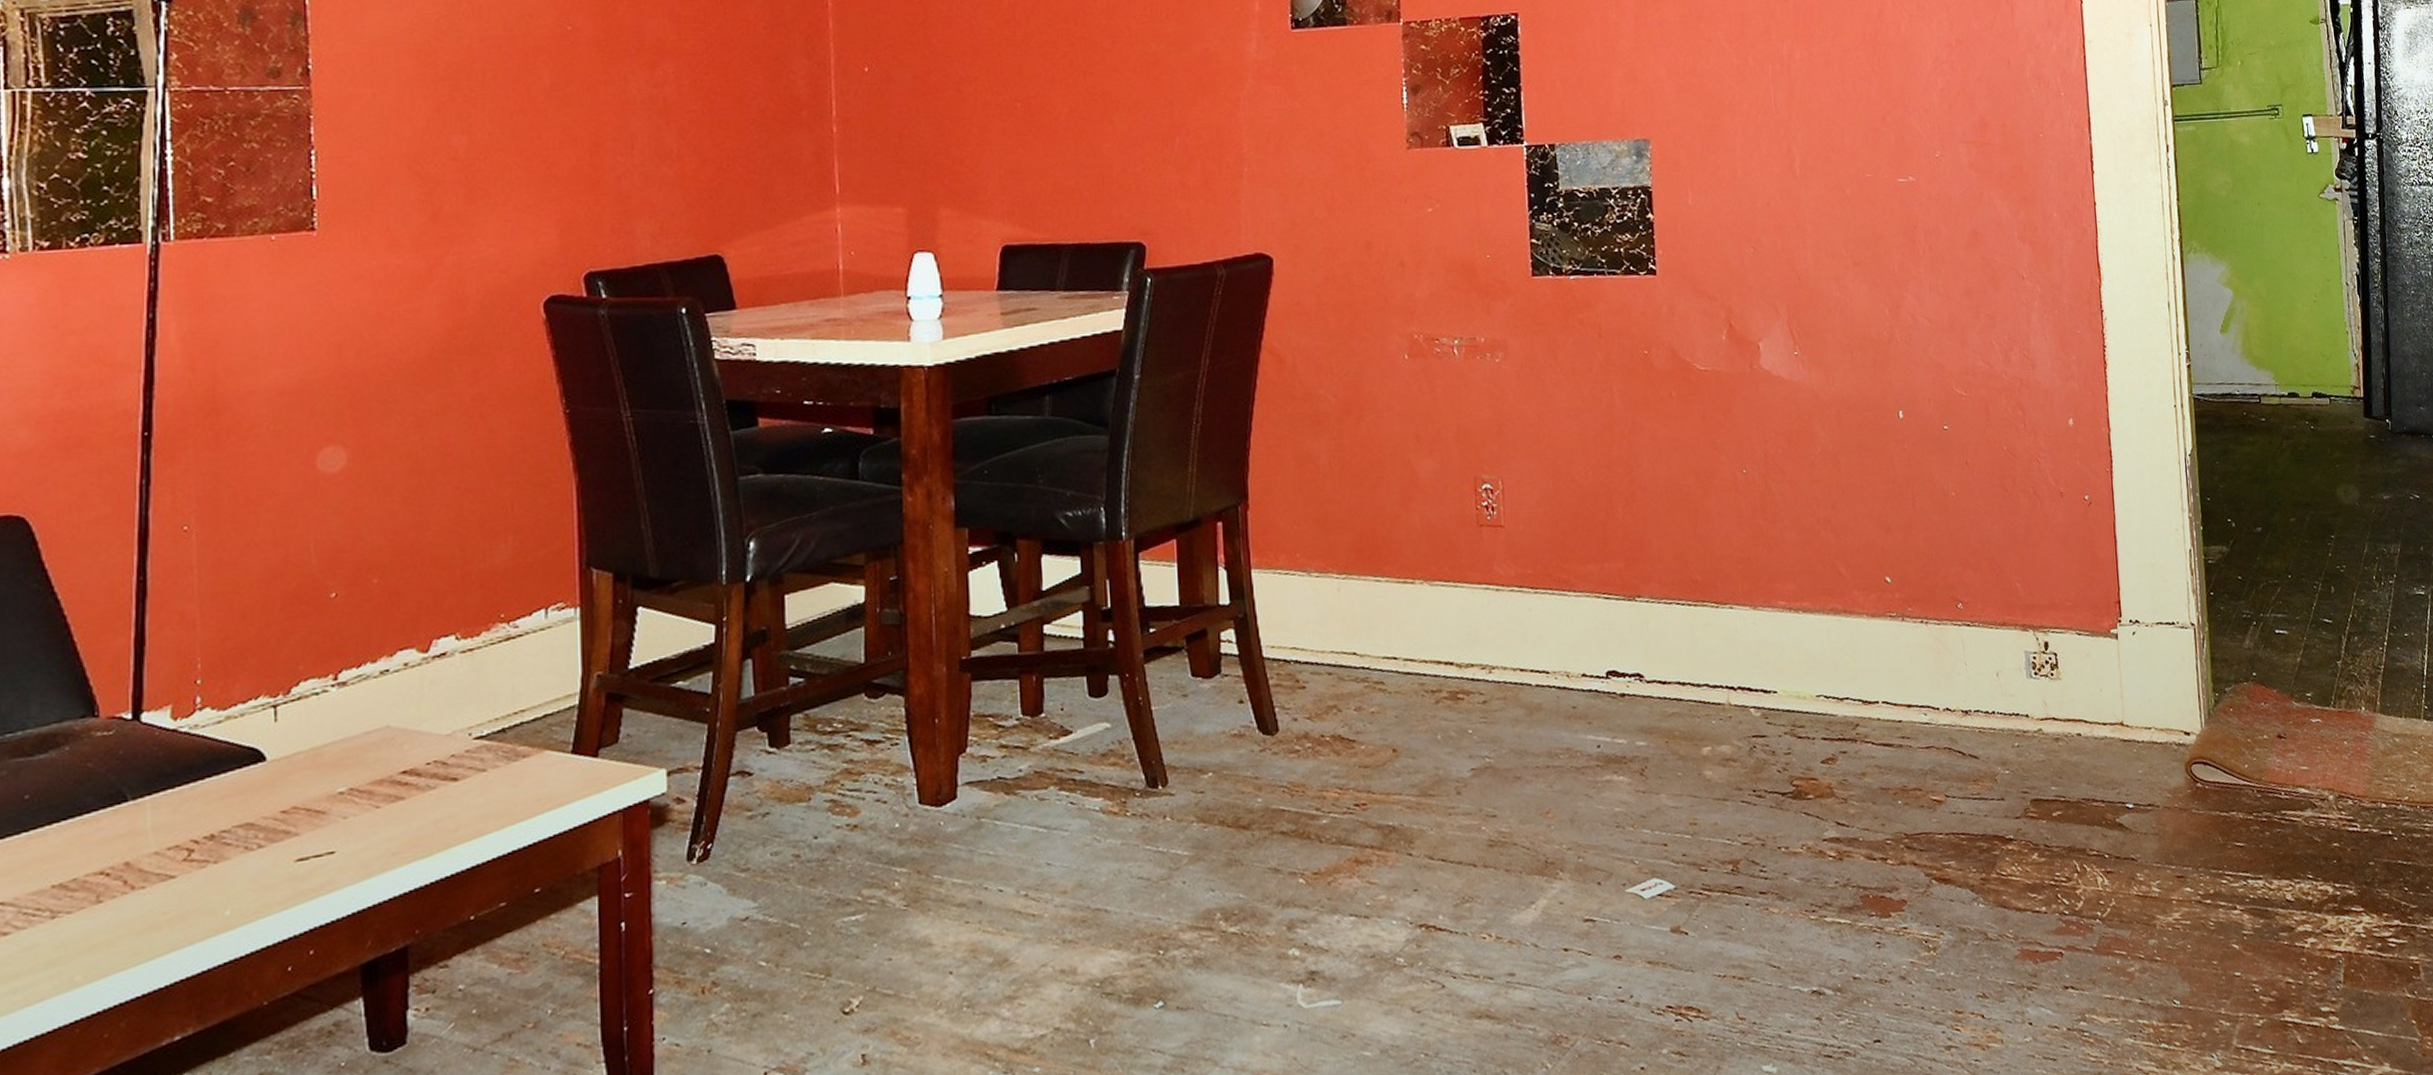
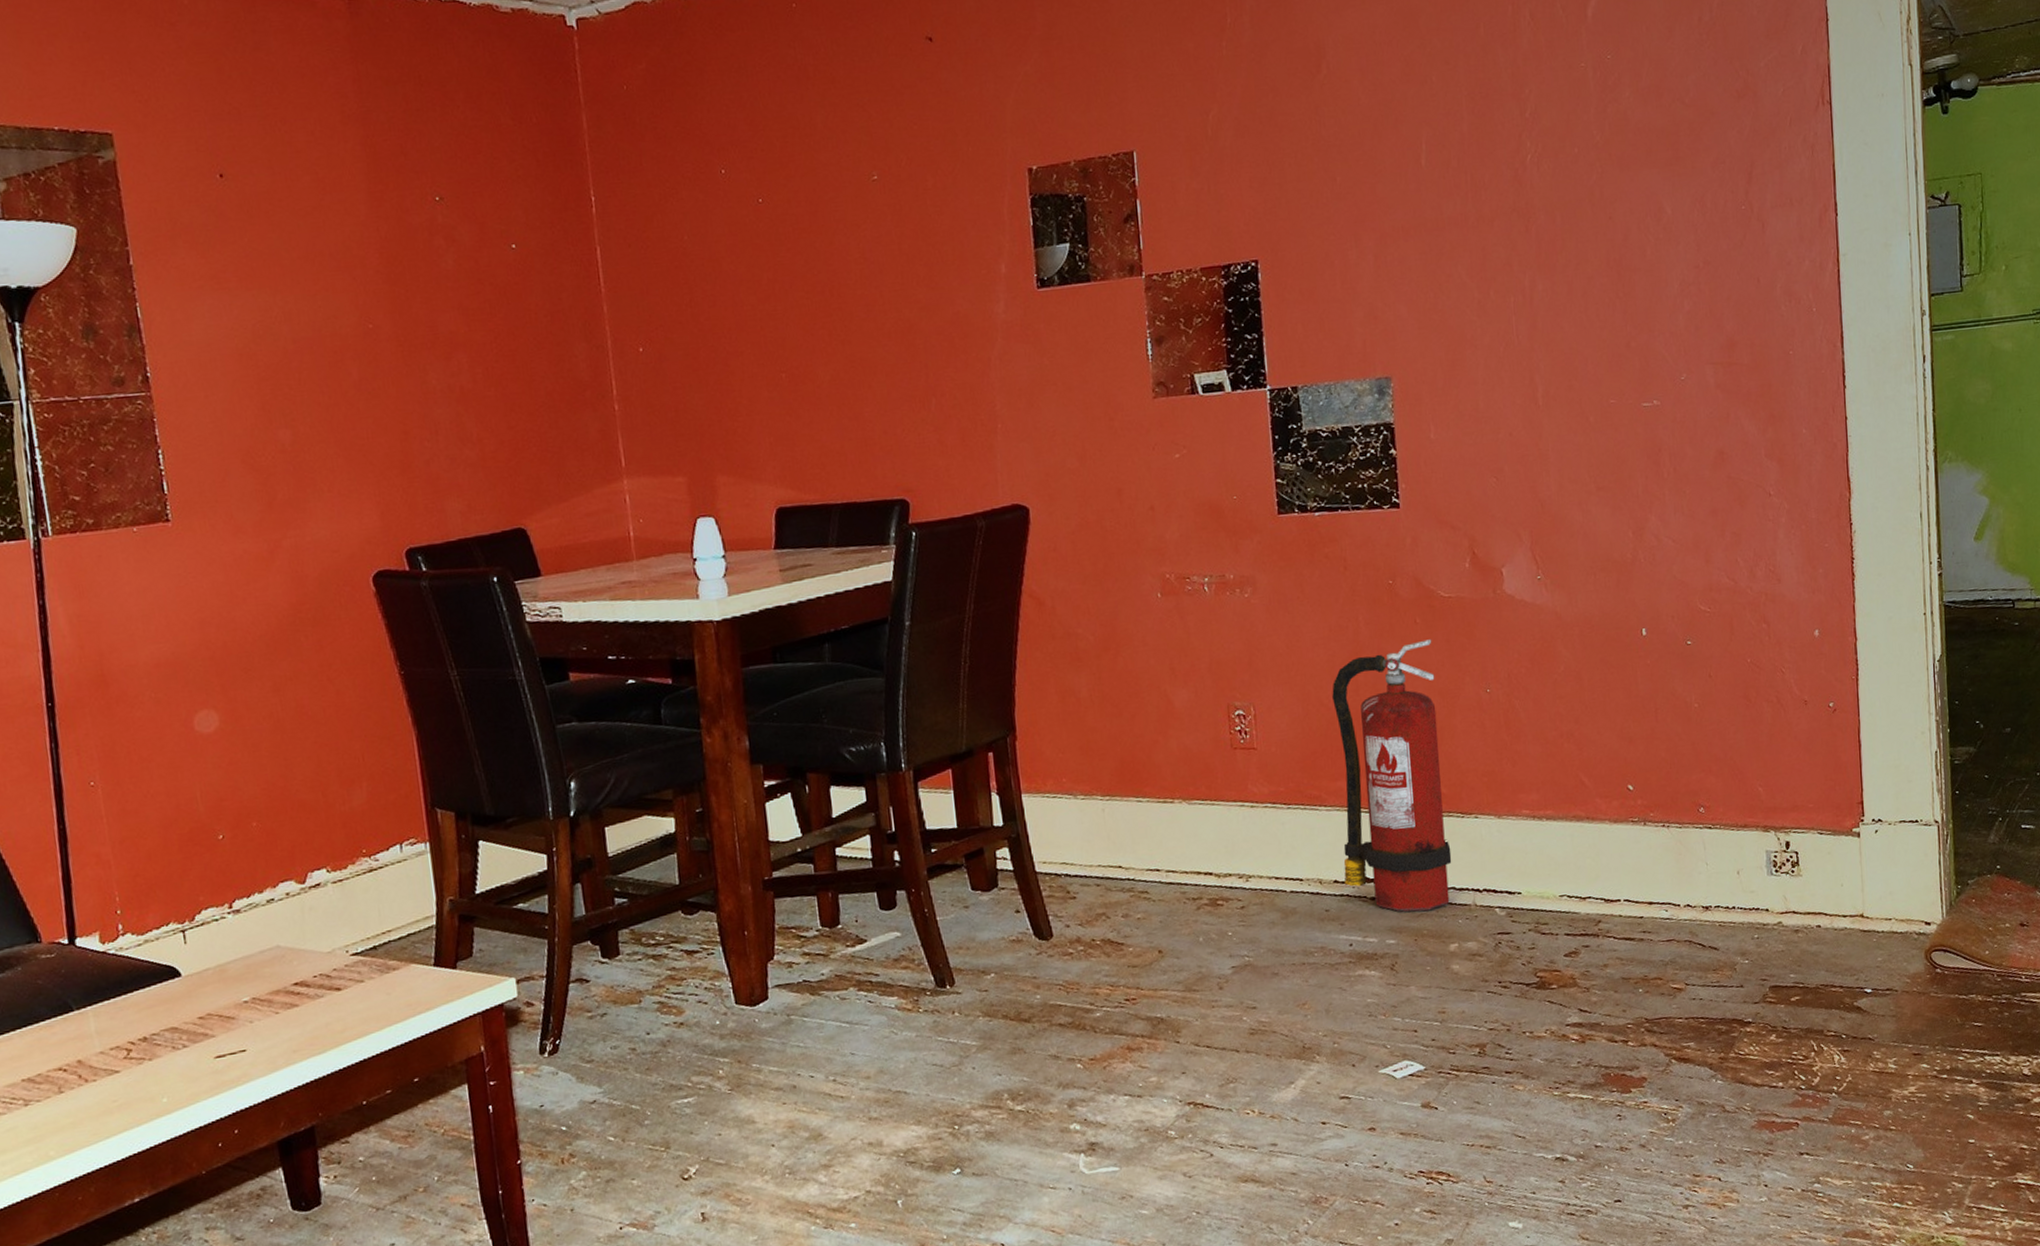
fire extinguisher: none [1584,414,1706,711] -> present [1332,639,1452,912]

